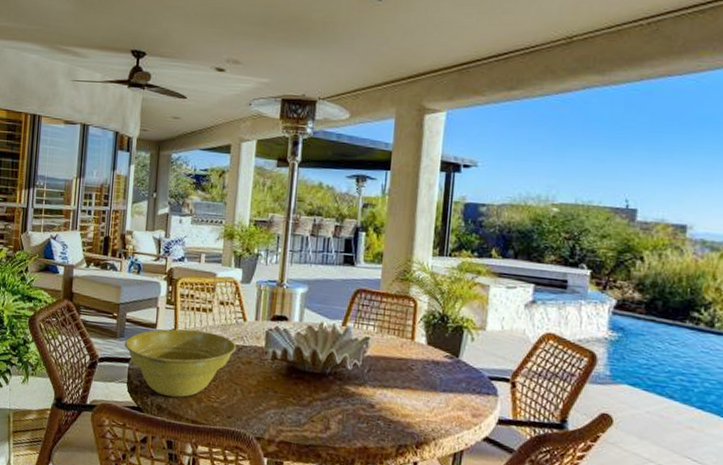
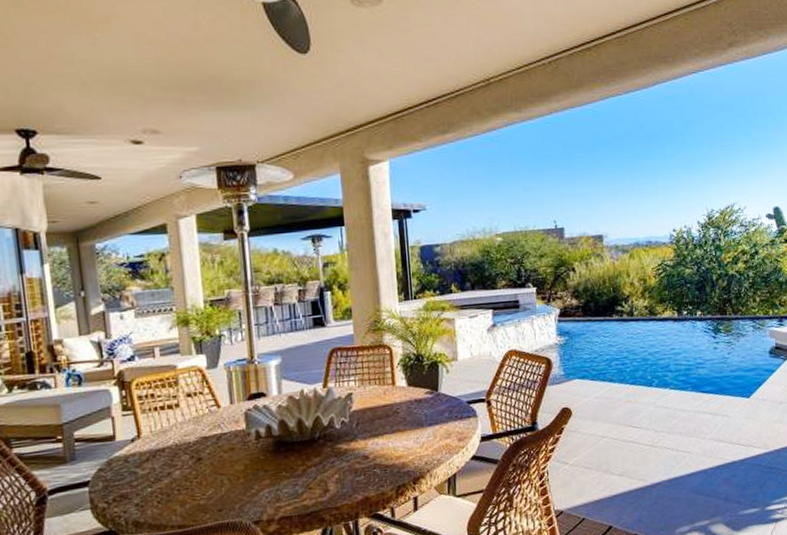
planter bowl: present [124,328,236,397] -> none [77,428,214,510]

